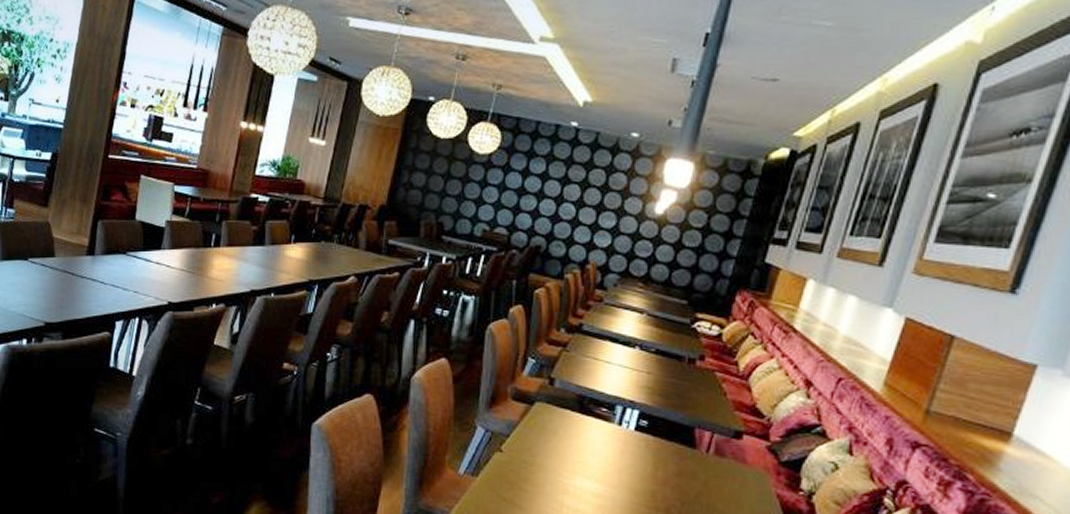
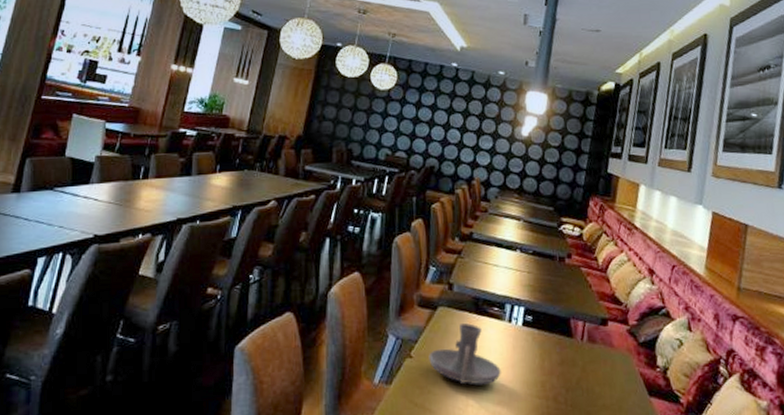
candle holder: none [521,422,605,488] -> present [428,323,501,385]

